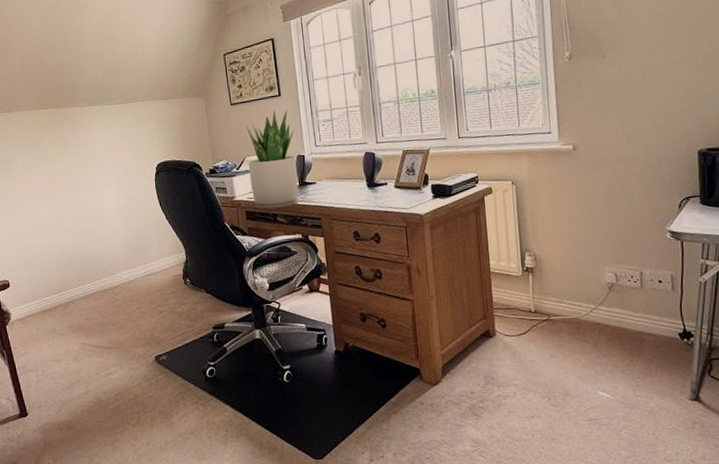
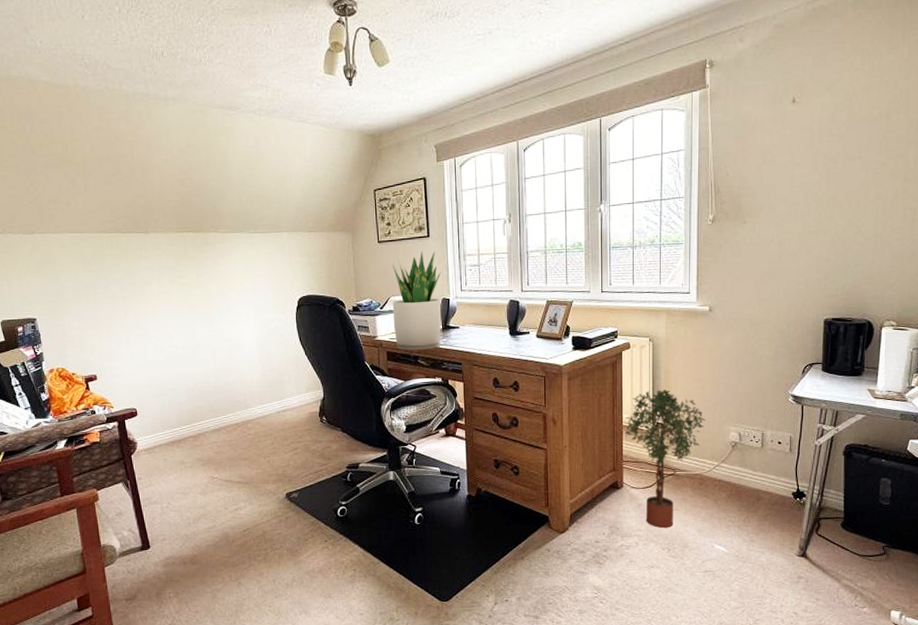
potted tree: none [492,233,579,376] -> present [625,389,706,528]

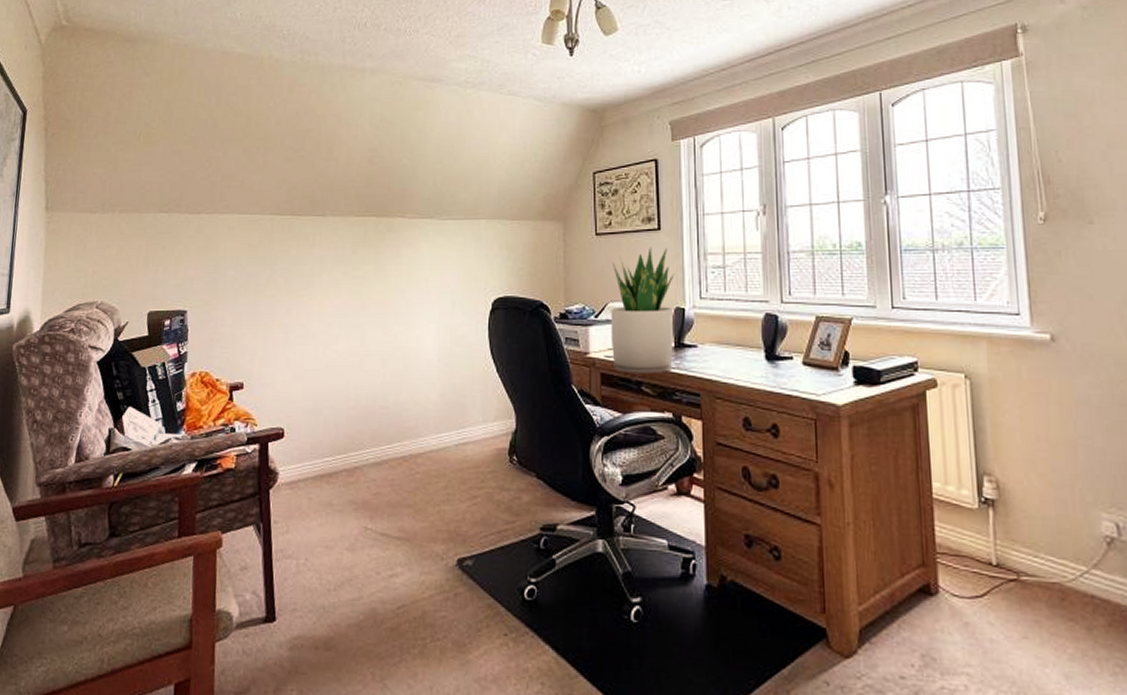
potted tree: present [625,389,706,528] -> none [935,449,1061,666]

